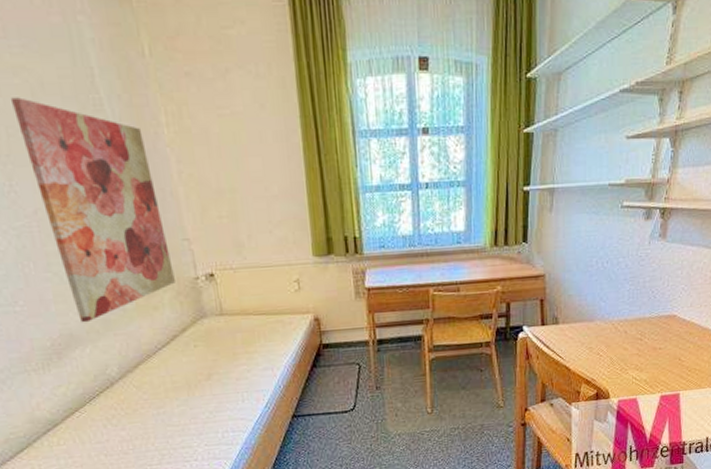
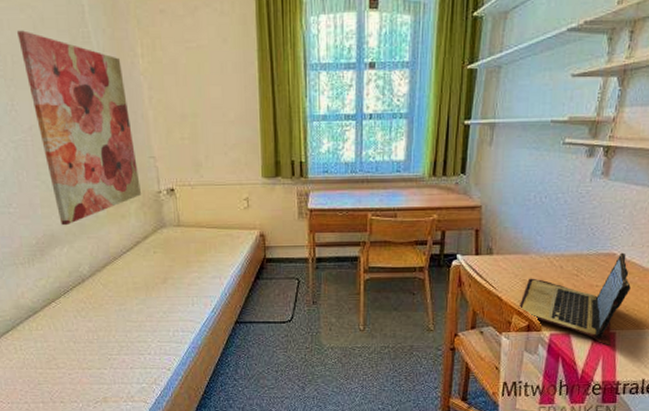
laptop: none [586,313,691,407] -> present [518,252,631,345]

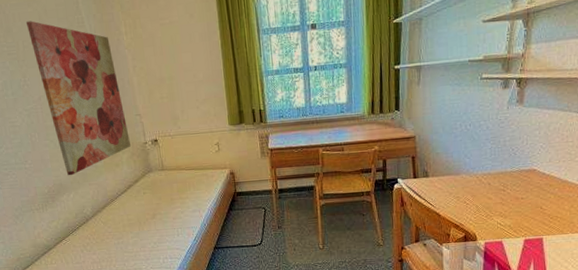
laptop: present [518,252,631,345] -> none [455,168,552,250]

